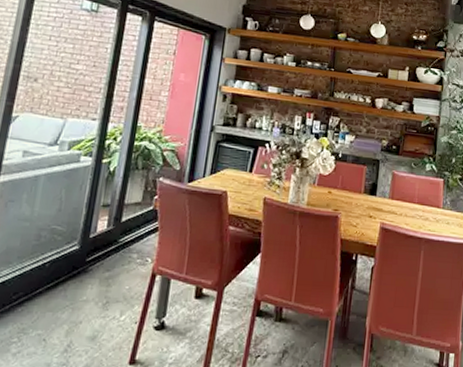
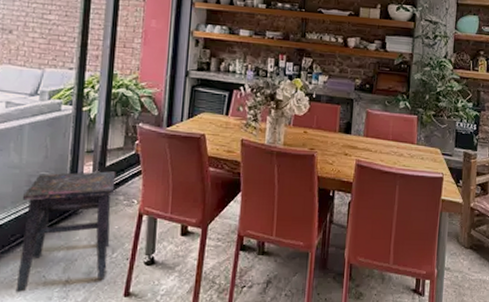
side table: none [11,226,132,358] -> present [15,171,116,293]

